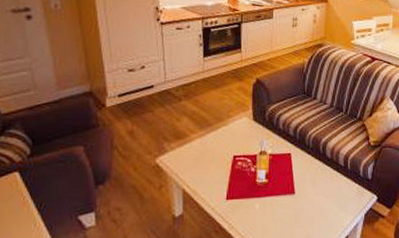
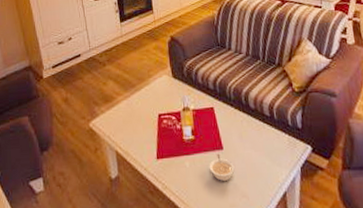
legume: none [278,198,303,224] -> present [209,153,235,181]

